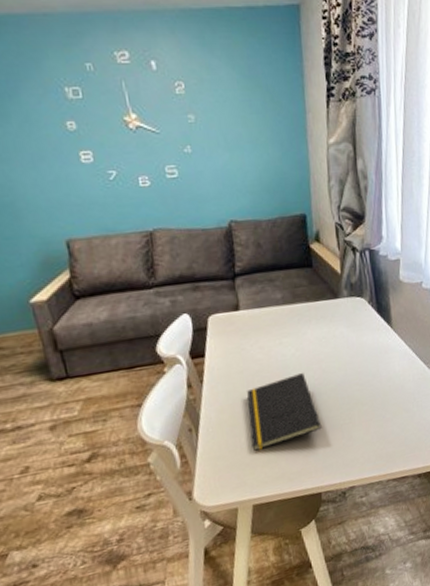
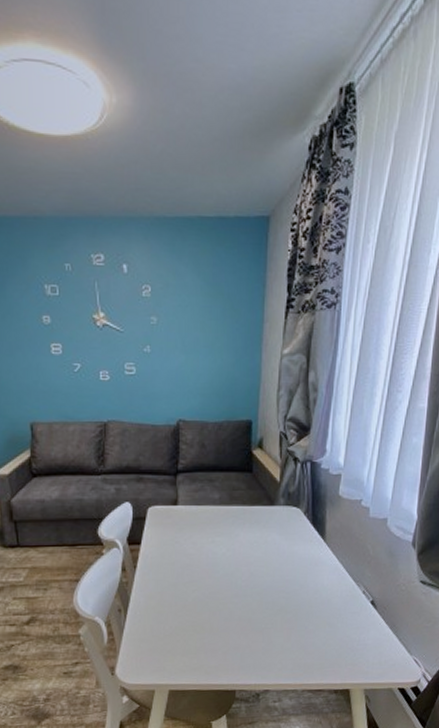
notepad: present [247,373,322,451] -> none [175,573,244,640]

